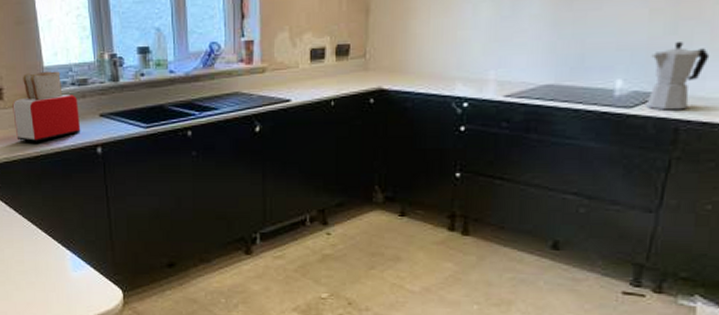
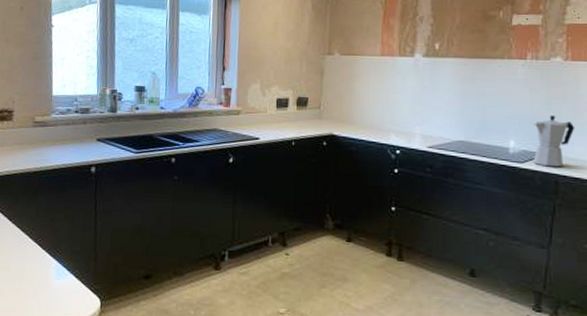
toaster: present [12,71,81,143] -> none [19,99,79,160]

